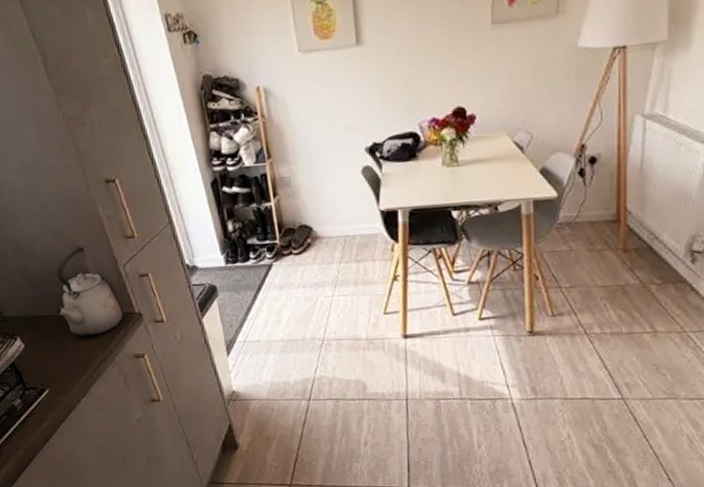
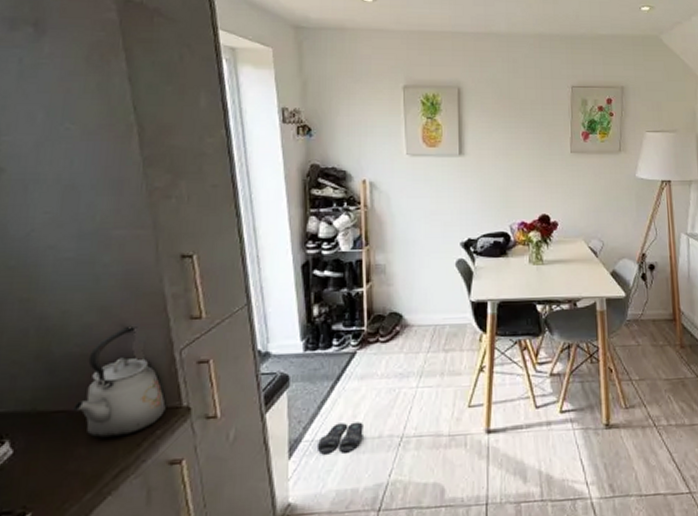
slippers: none [250,326,288,353] -> present [318,422,363,455]

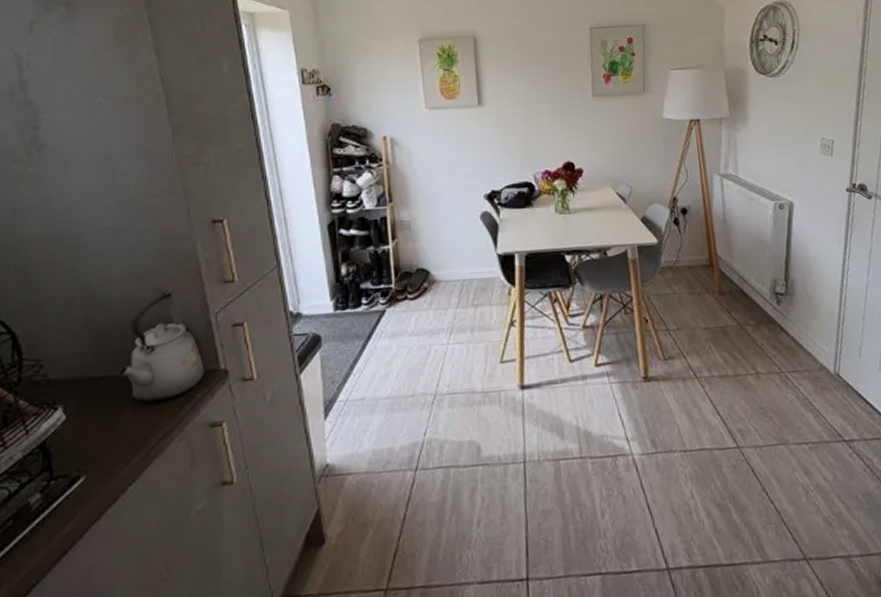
slippers: present [318,422,363,455] -> none [352,380,397,415]

